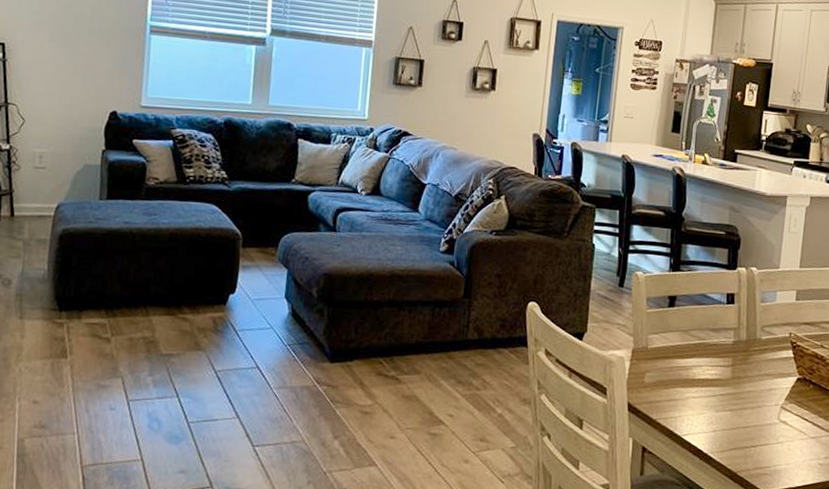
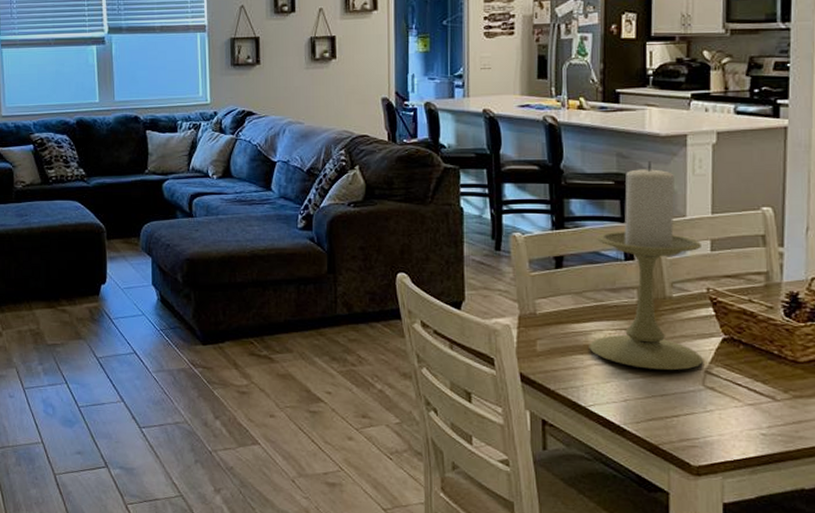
candle holder: none [689,216,789,405] -> present [589,161,703,370]

